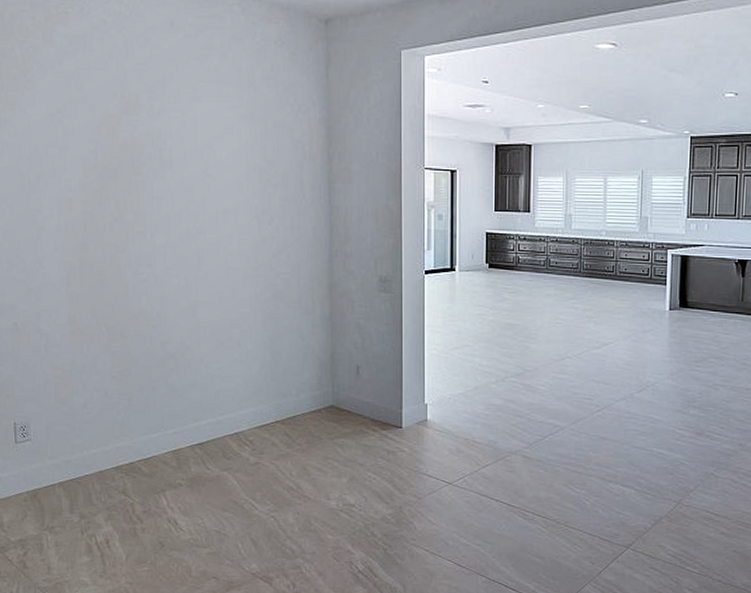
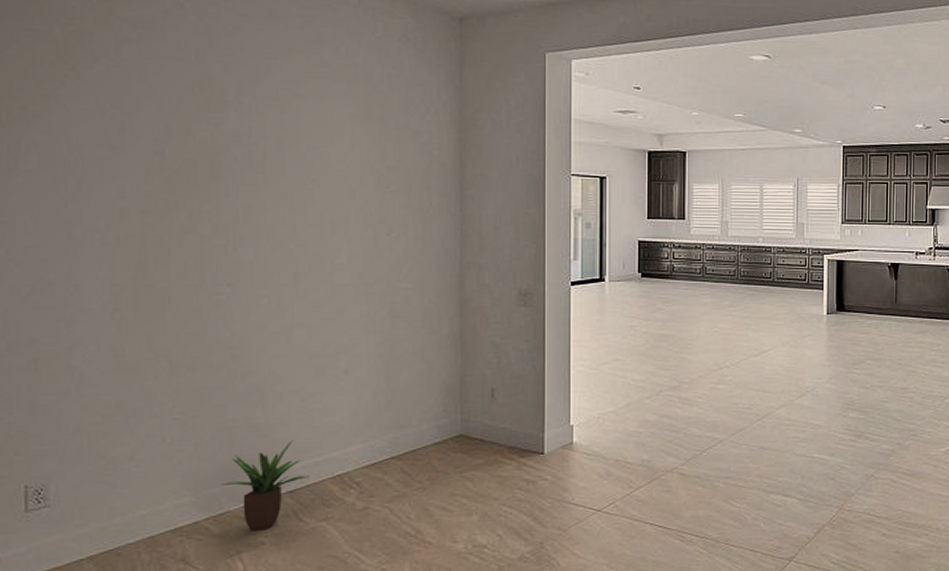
potted plant: none [149,400,214,474] -> present [222,439,309,531]

